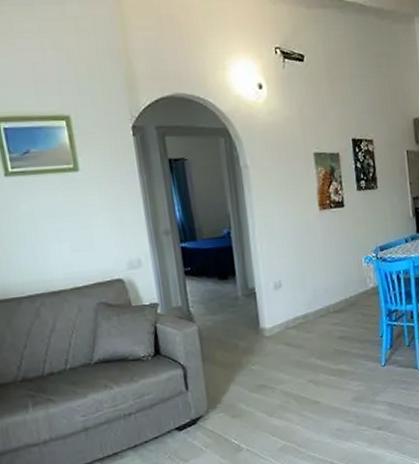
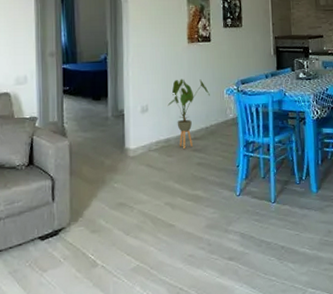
house plant: none [302,248,348,323] -> present [167,79,210,148]

